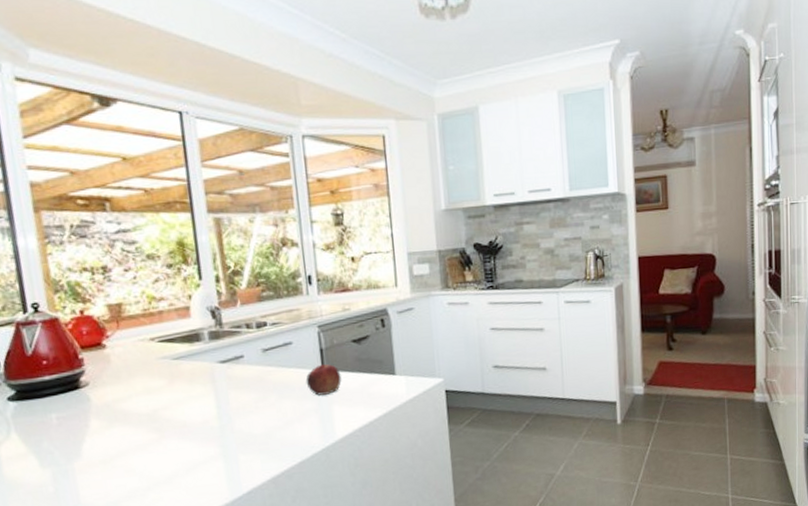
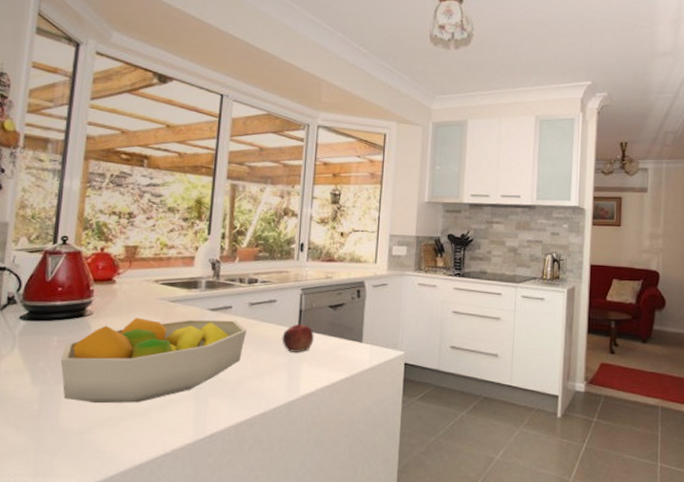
fruit bowl: none [65,370,266,478] -> present [60,317,247,404]

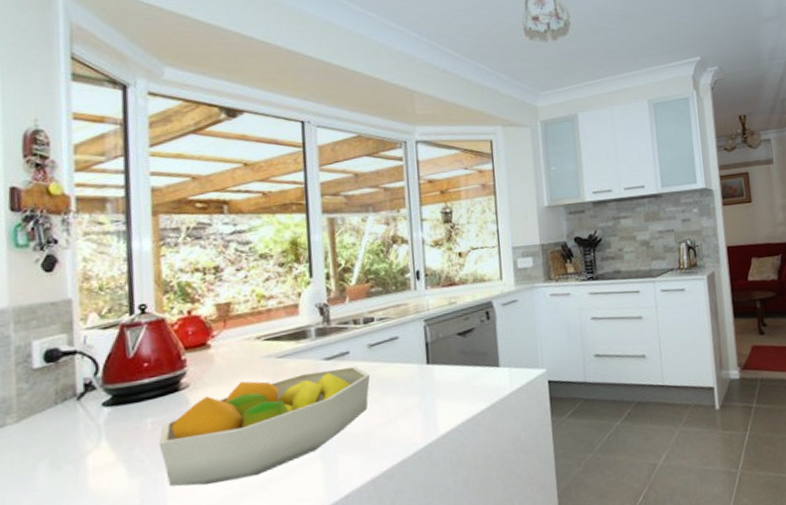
apple: present [282,323,314,352] -> none [410,357,446,390]

